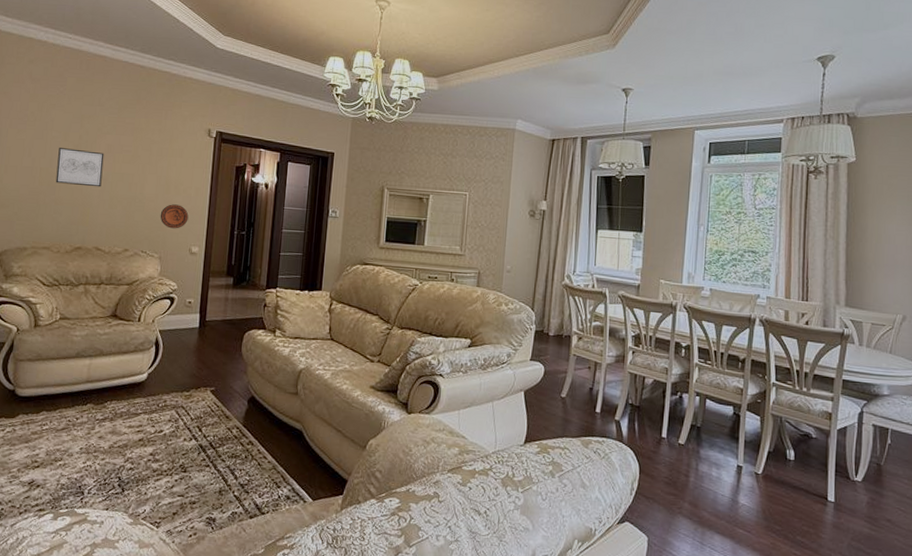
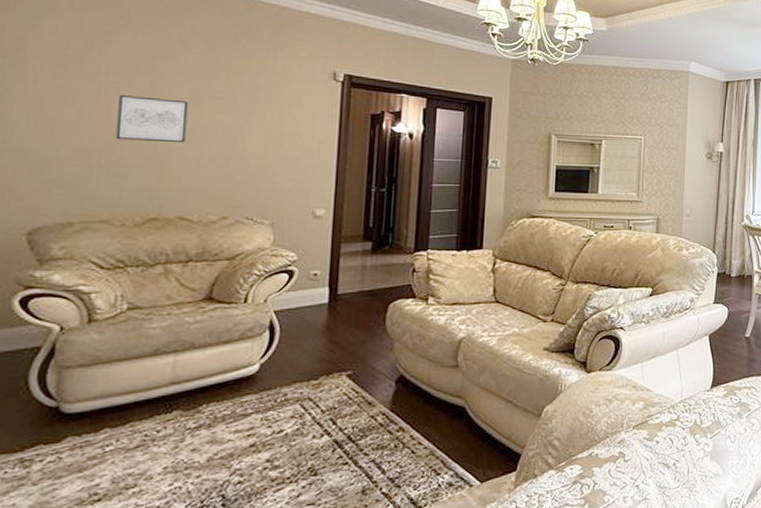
decorative plate: present [160,204,189,229] -> none [270,160,310,189]

